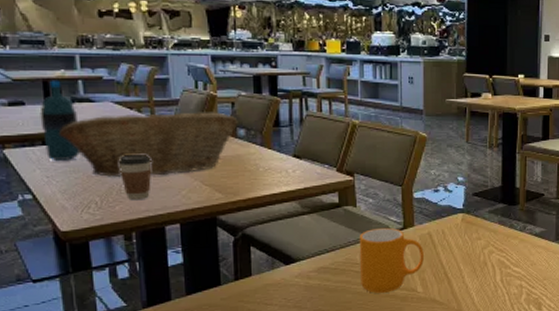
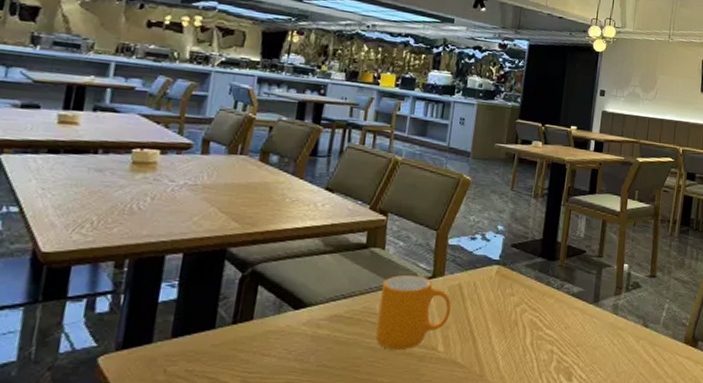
water bottle: present [40,80,80,160] -> none [48,85,97,173]
fruit basket: present [58,112,238,177] -> none [69,128,273,199]
coffee cup: present [118,153,152,201] -> none [128,171,168,224]

